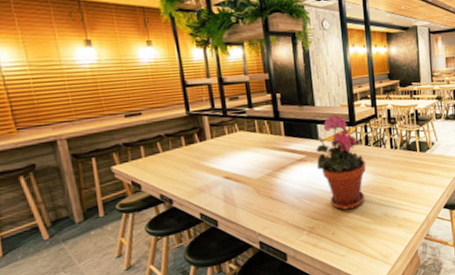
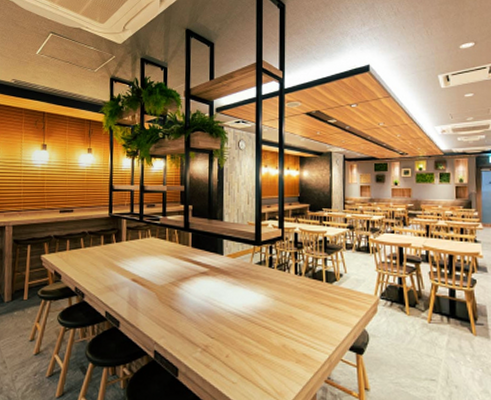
potted plant: present [316,115,367,210] -> none [218,232,268,333]

